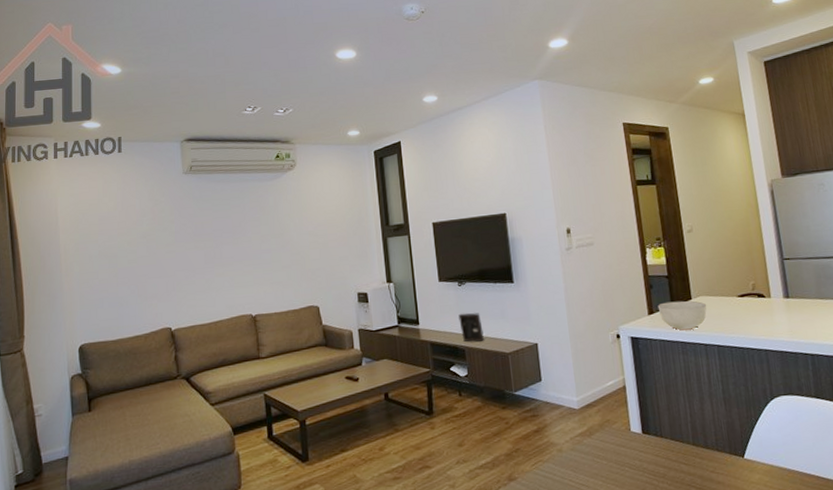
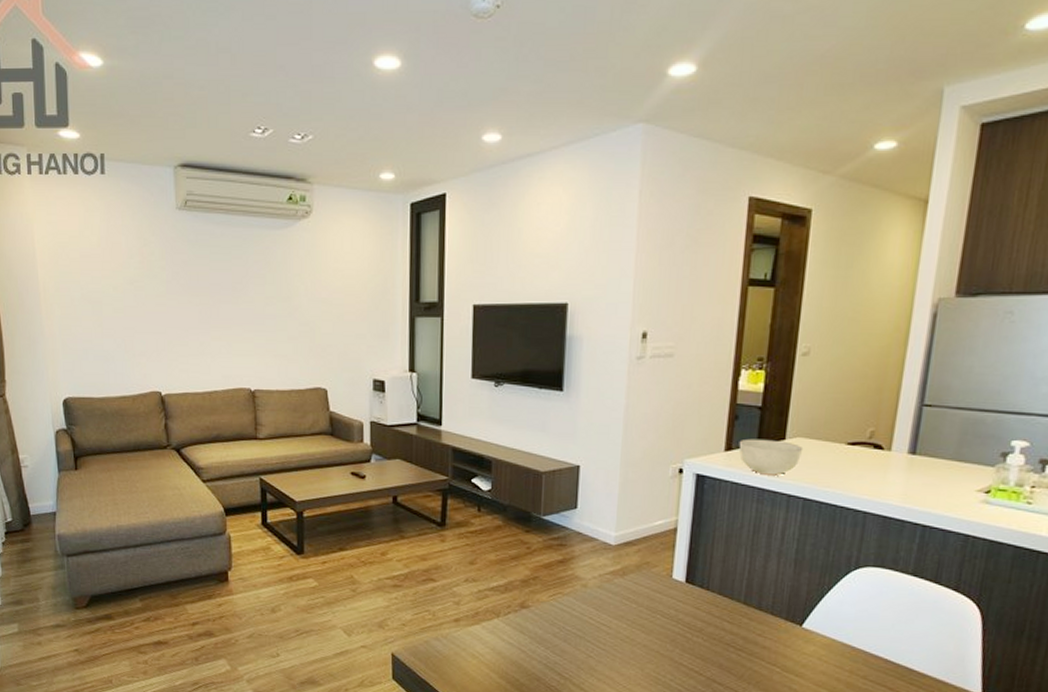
picture frame: present [458,313,484,342] -> none [489,419,517,454]

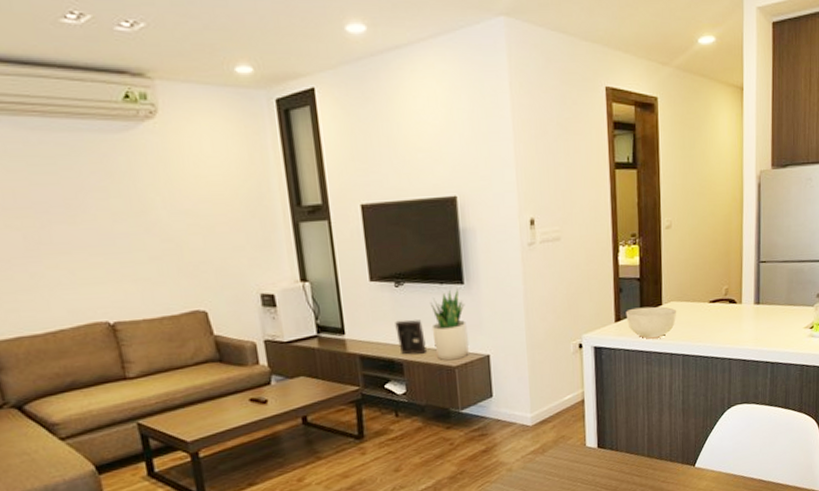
picture frame: none [489,419,517,454] -> present [395,320,426,355]
planter: none [524,395,561,466] -> present [429,288,469,361]

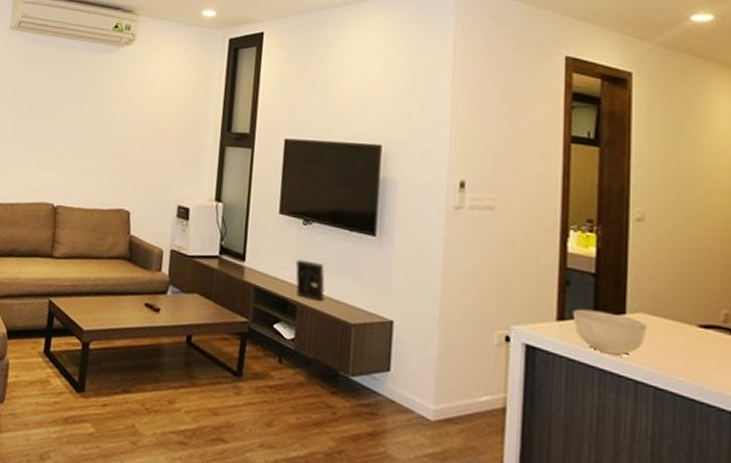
planter: present [429,288,469,361] -> none [333,239,374,318]

